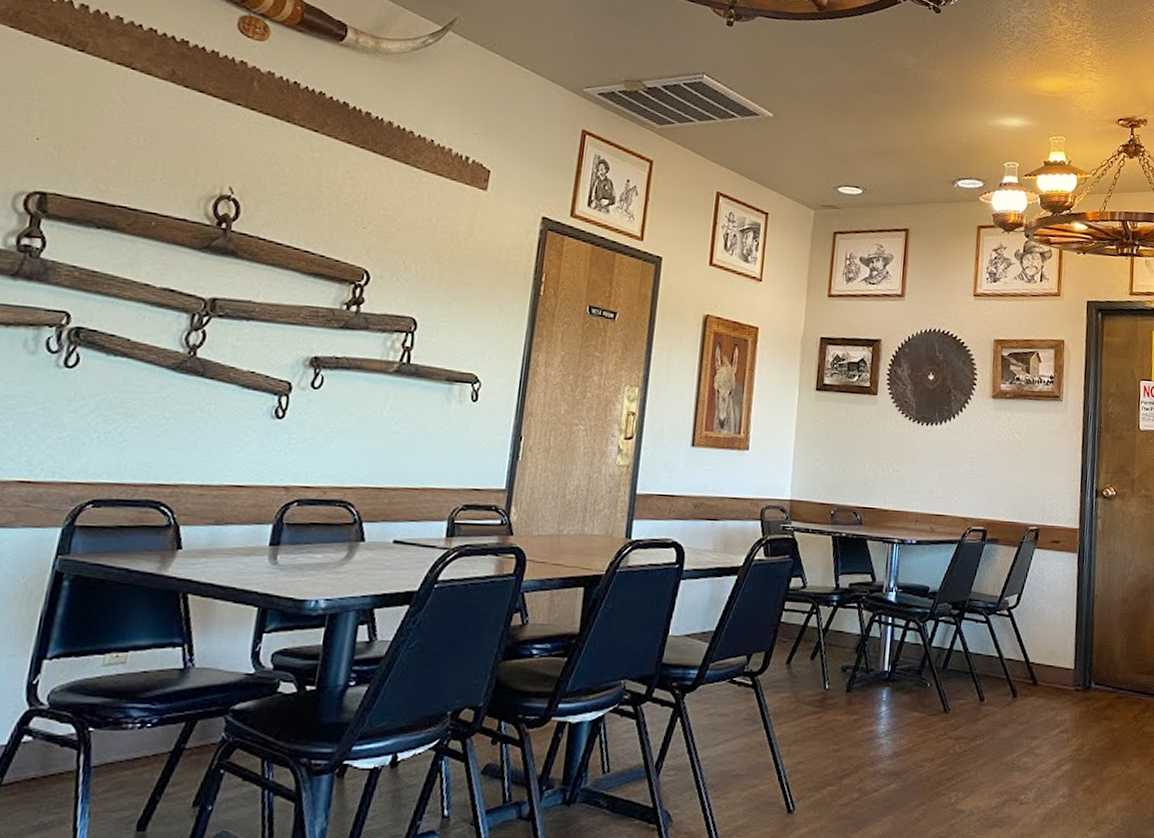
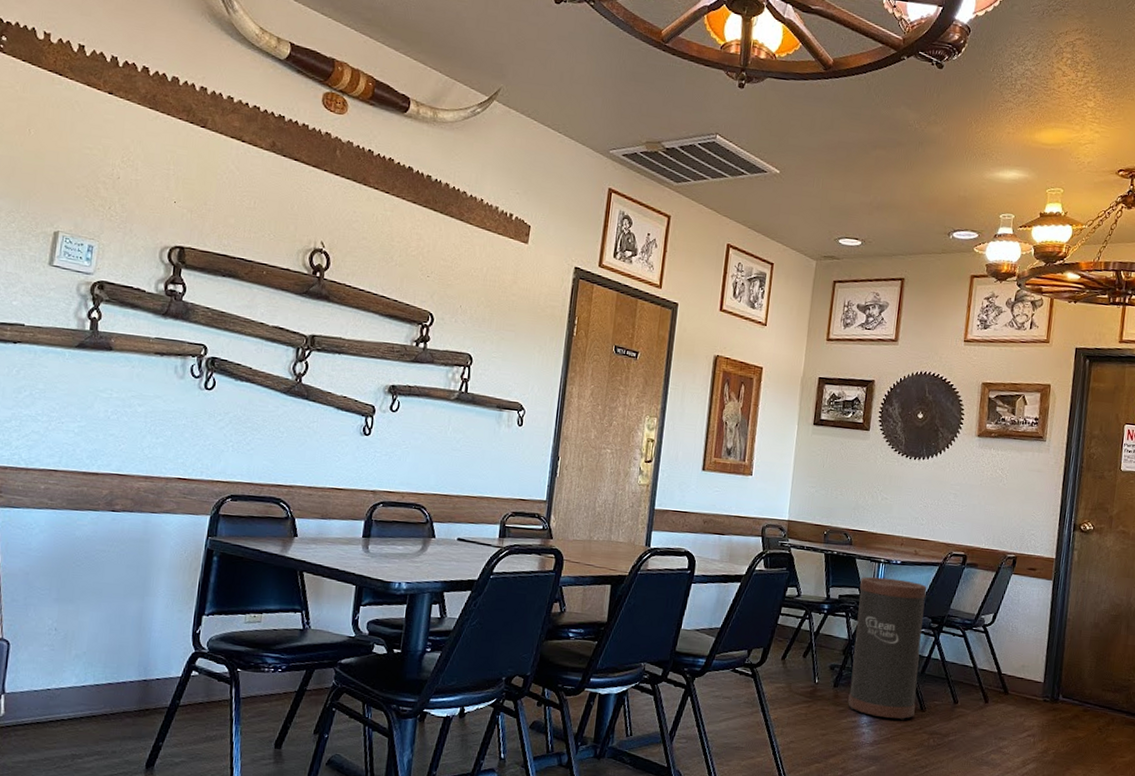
trash can: none [863,560,945,727] -> present [848,576,927,721]

